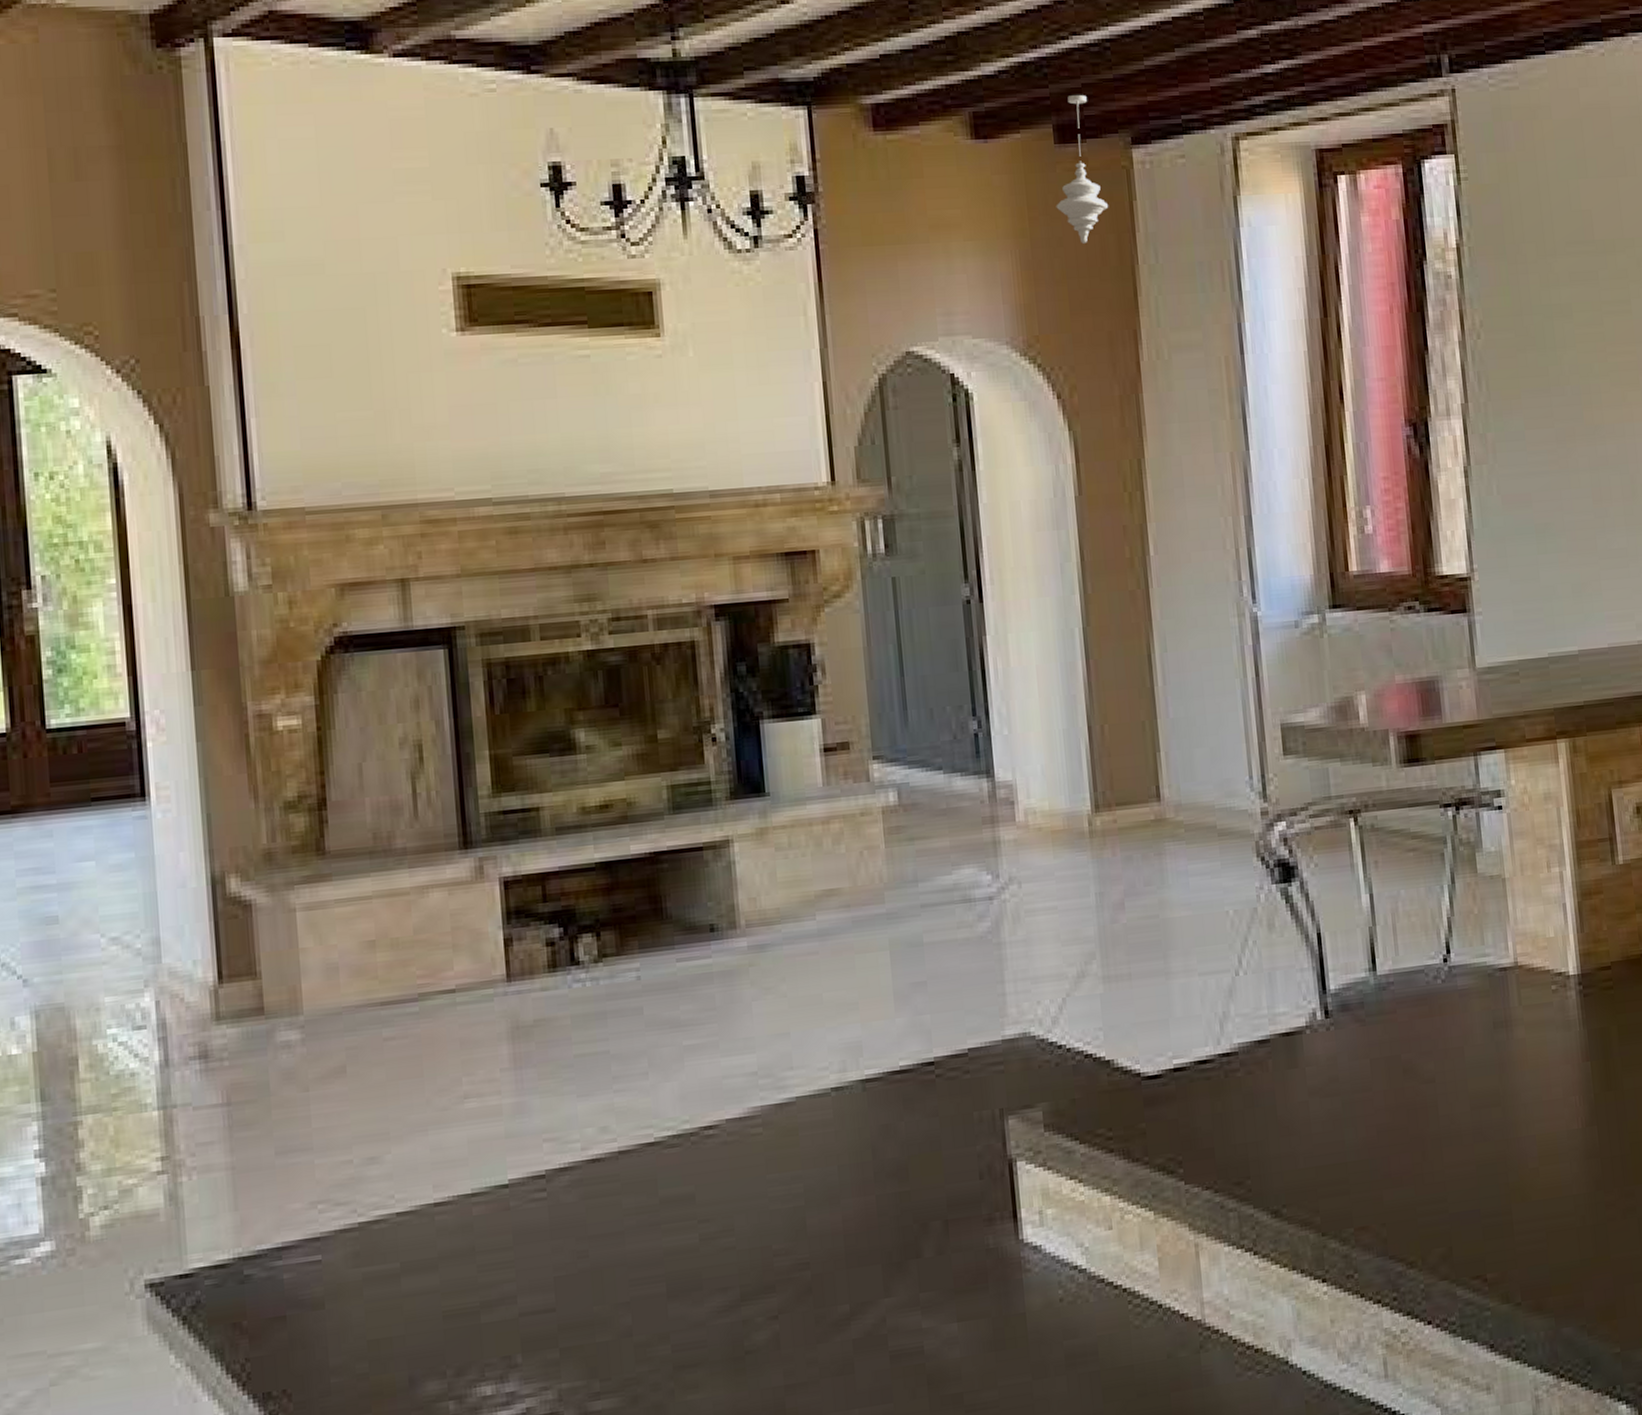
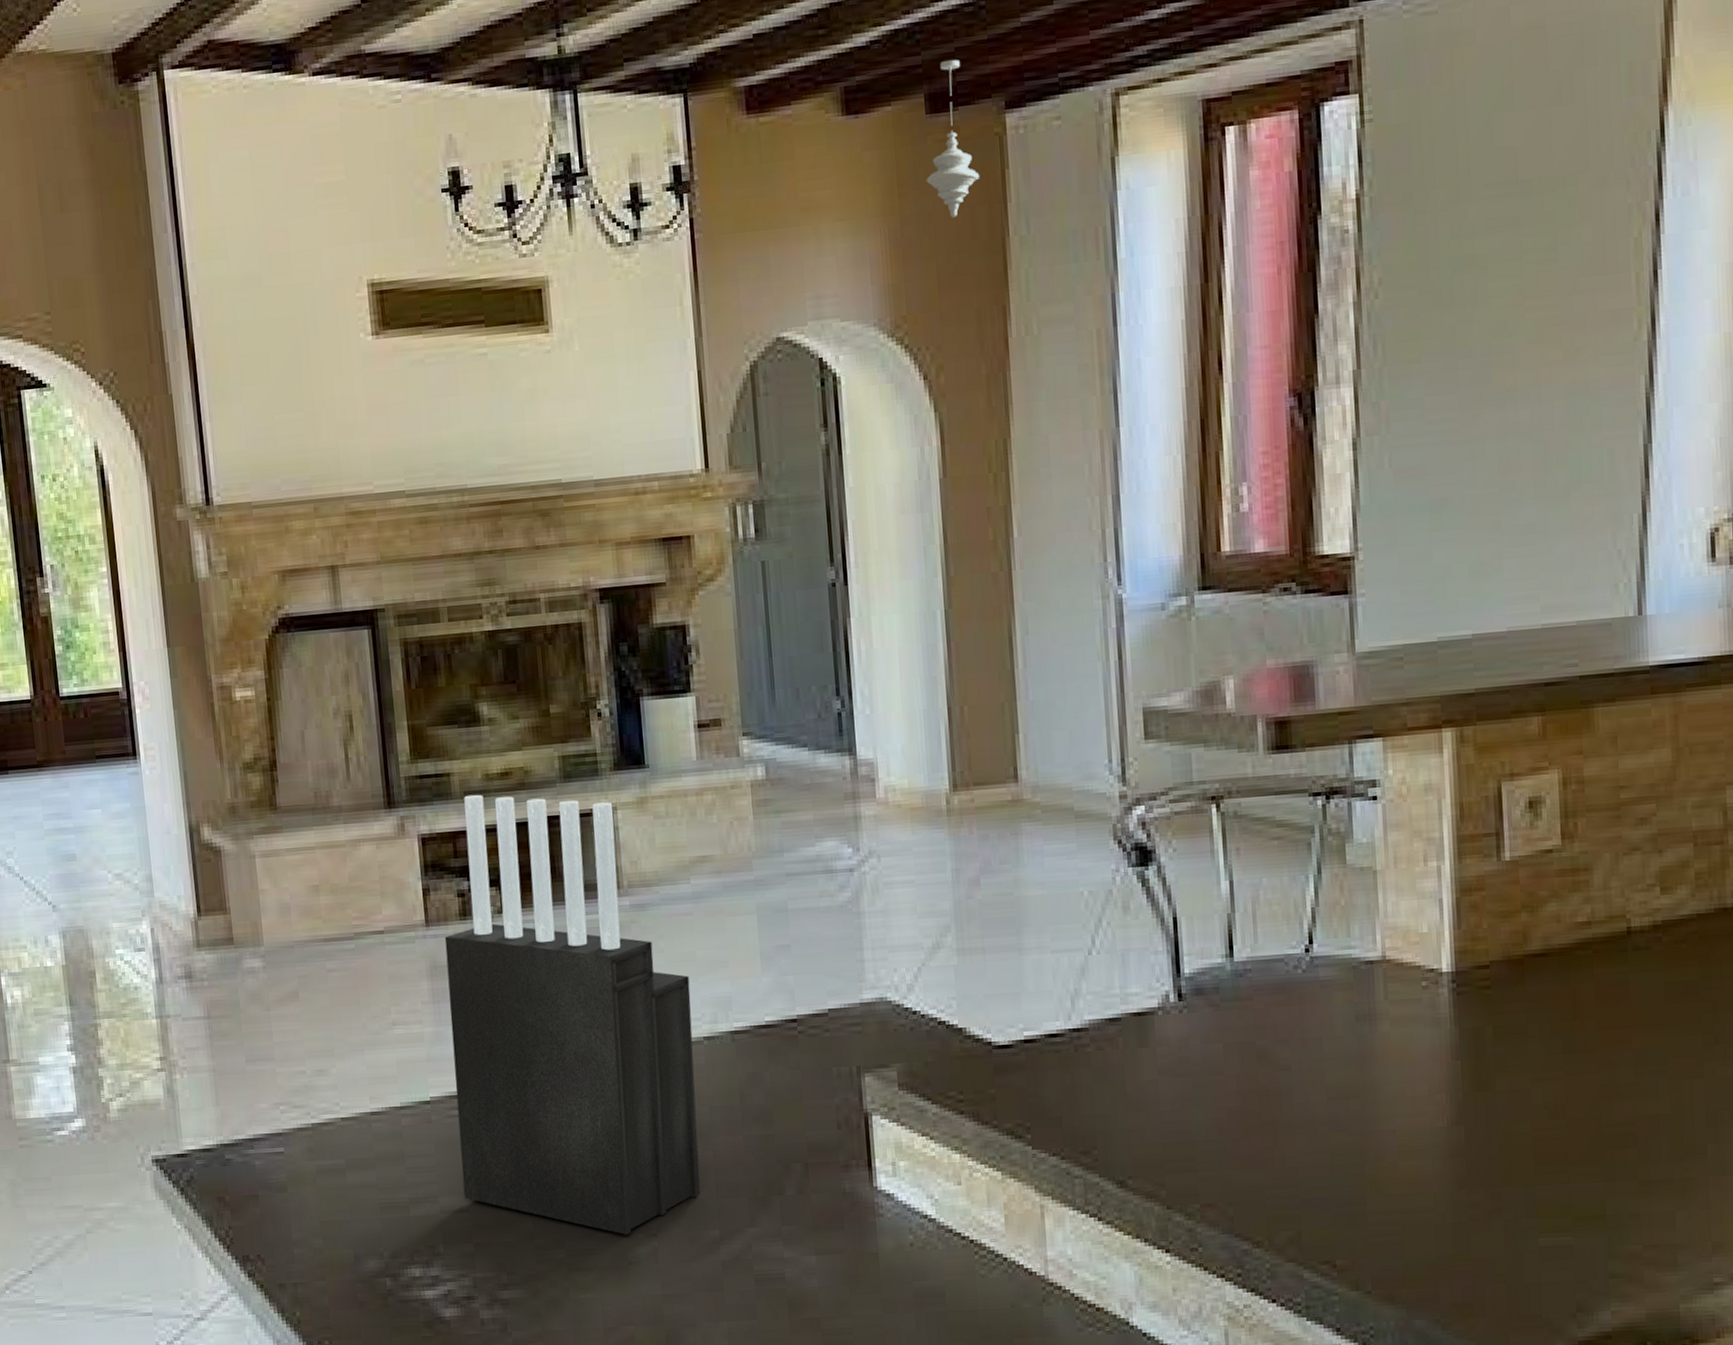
knife block: none [529,830,828,1321] -> present [444,794,700,1235]

